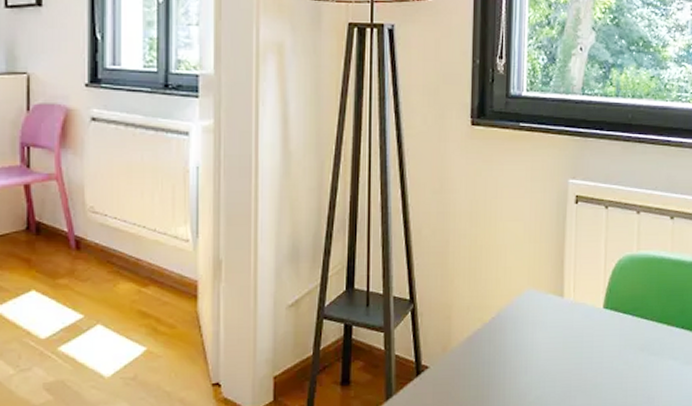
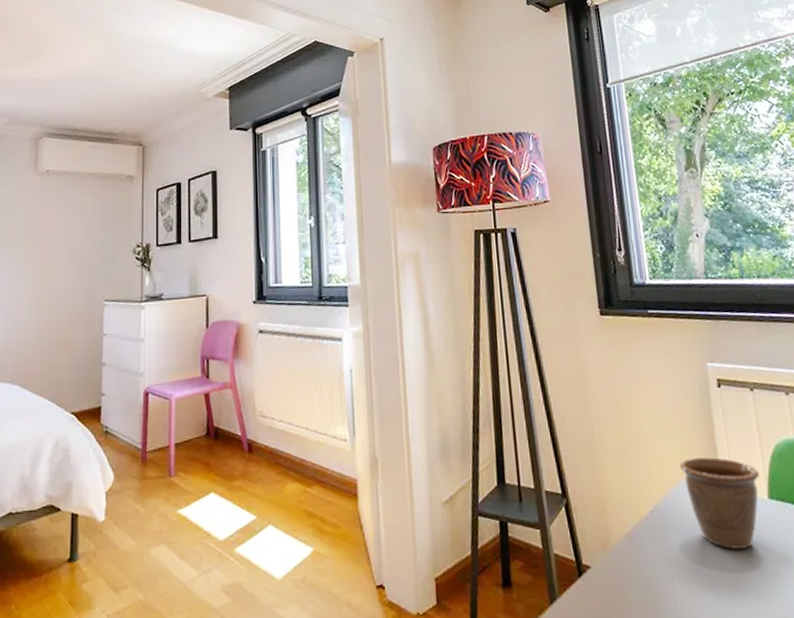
mug: none [527,269,600,353] -> present [680,457,760,549]

